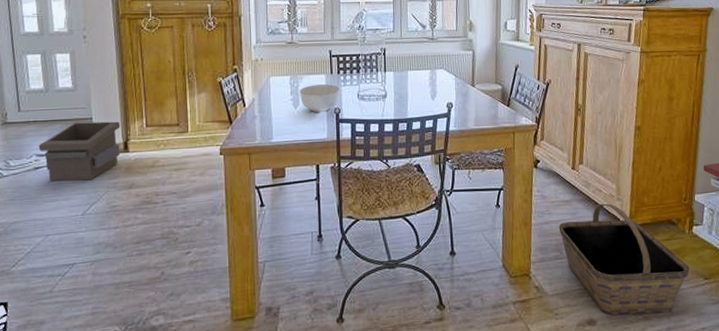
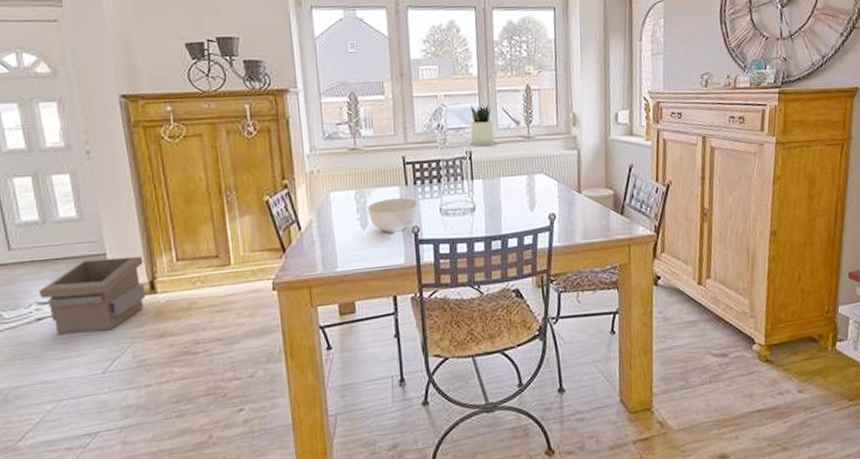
planter: none [384,11,406,44] -> present [469,104,496,146]
basket: present [558,203,690,315] -> none [684,322,833,449]

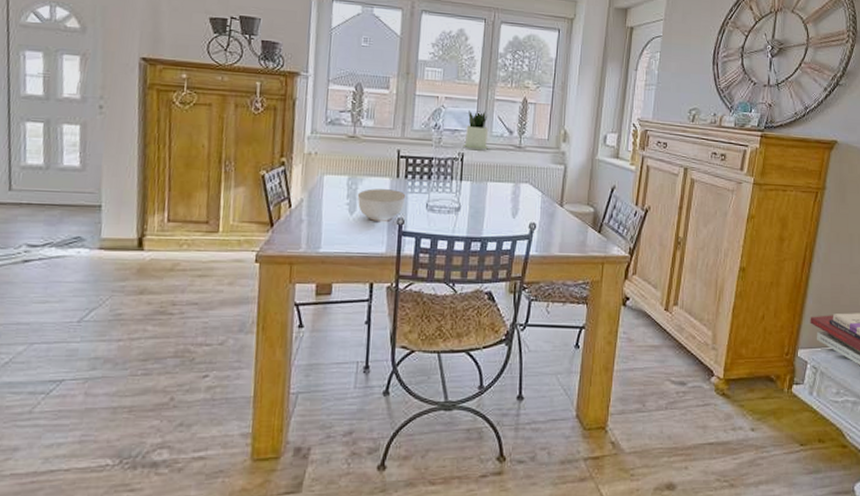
storage basket: present [38,256,146,334] -> none [30,210,136,281]

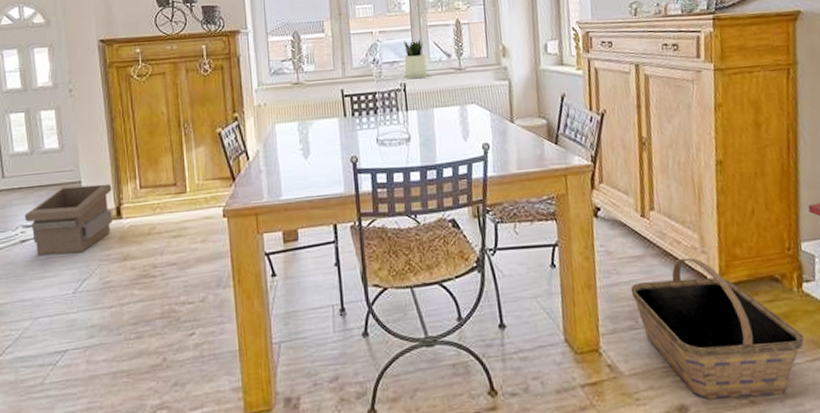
storage basket: none [30,210,136,281] -> present [24,183,112,256]
bowl: present [357,188,406,223] -> none [309,129,356,164]
basket: none [644,352,785,481] -> present [630,257,804,400]

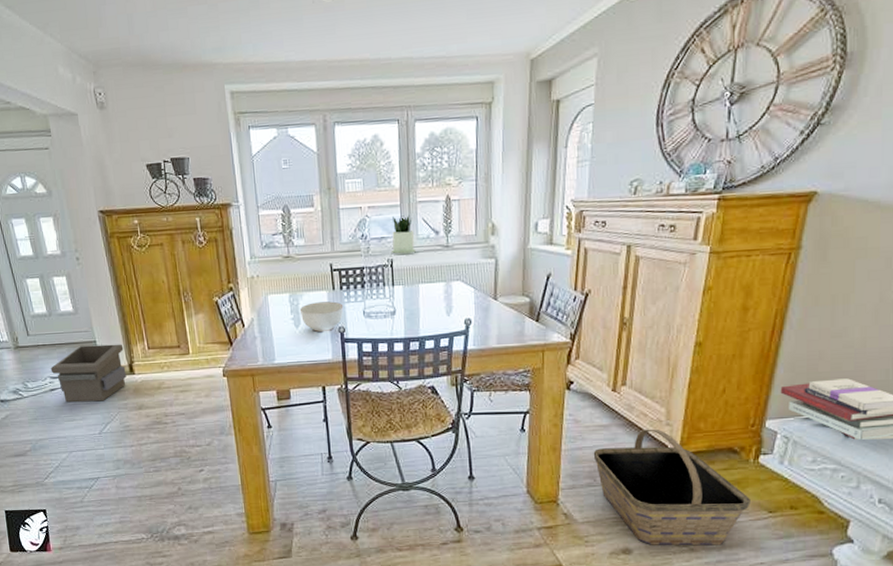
bowl: none [309,129,356,164] -> present [299,301,344,333]

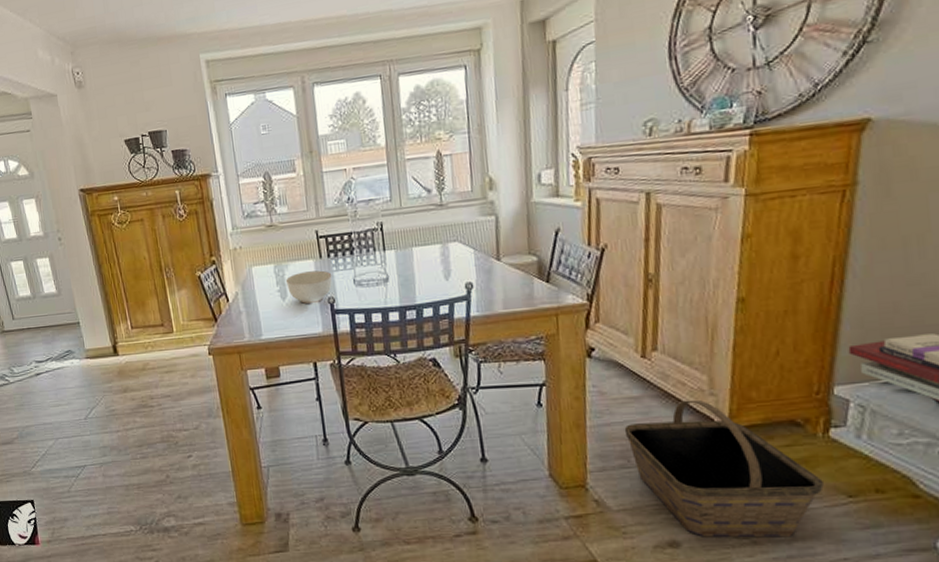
storage basket: present [50,344,127,403] -> none [35,324,111,387]
planter: present [391,215,416,254] -> none [380,174,407,217]

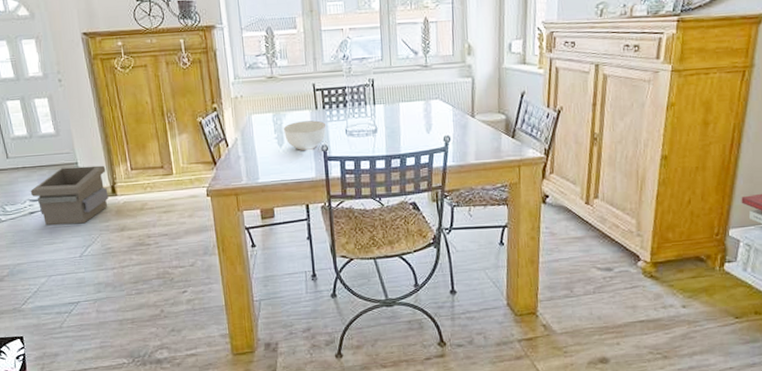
storage basket: none [35,324,111,387] -> present [30,165,109,225]
basket: present [624,399,824,538] -> none [569,239,718,354]

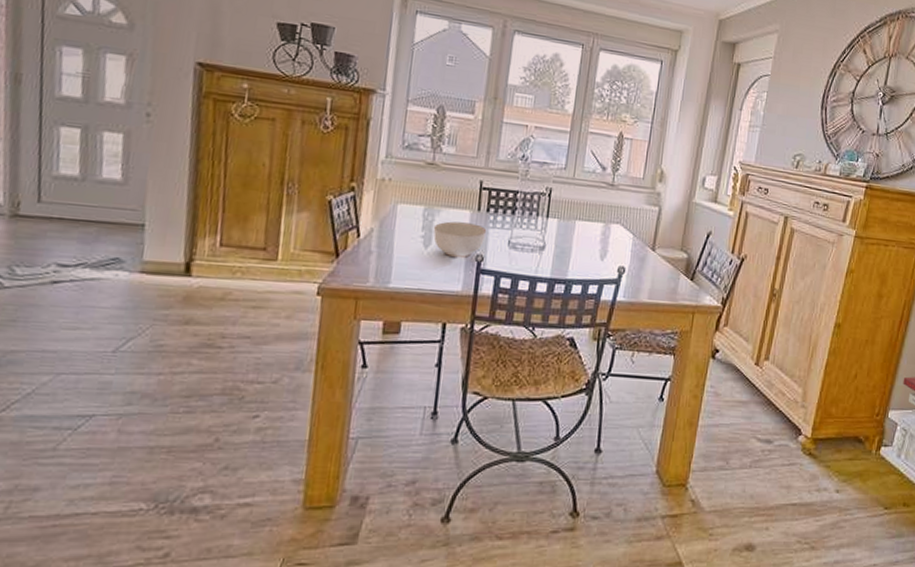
storage basket: present [30,165,109,225] -> none [61,228,185,308]

